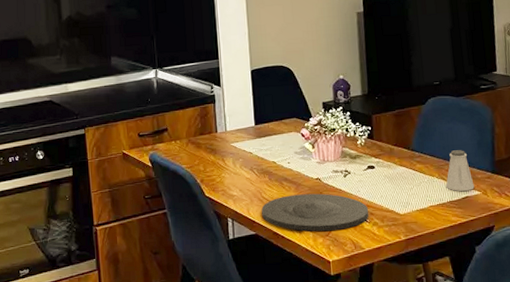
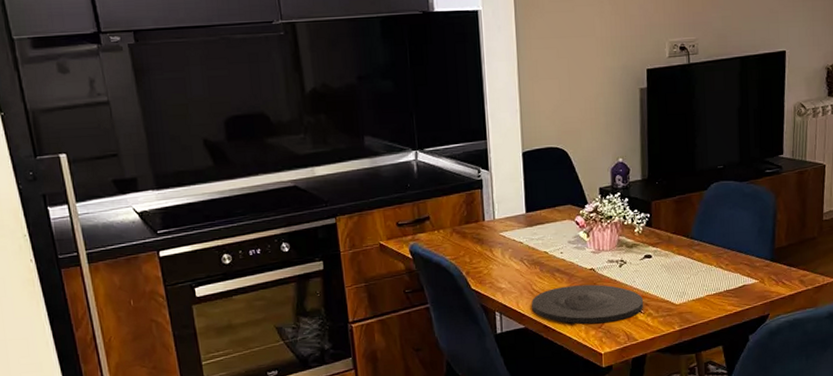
saltshaker: present [445,150,475,192] -> none [723,237,752,281]

